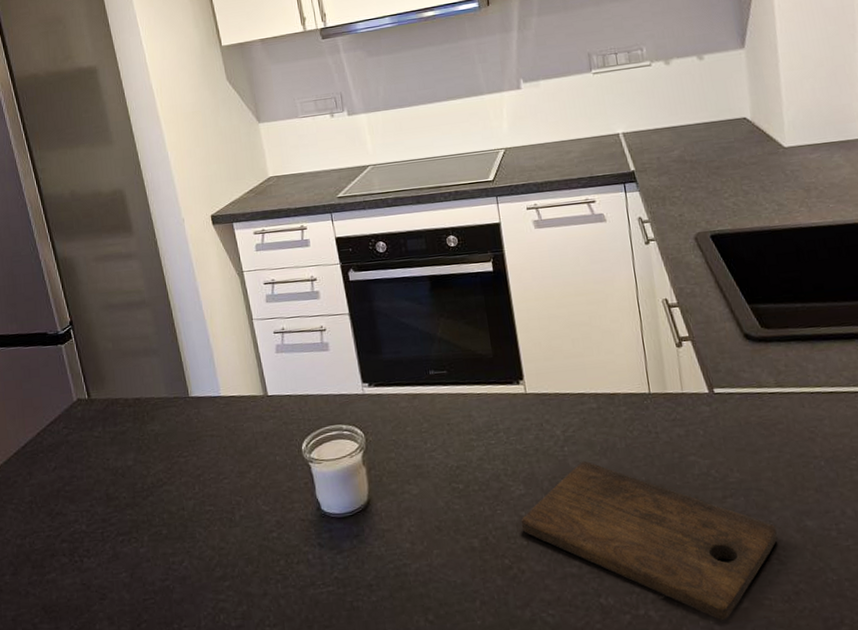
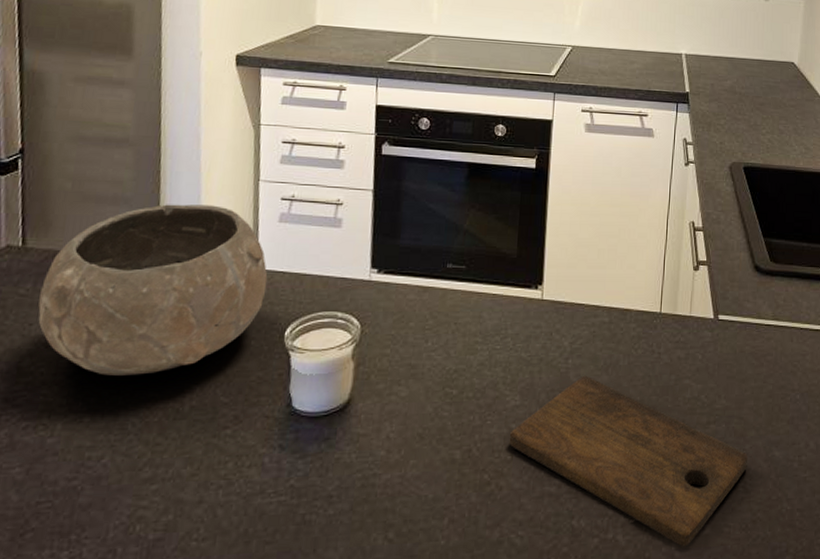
bowl: none [109,346,279,496] -> present [38,204,268,376]

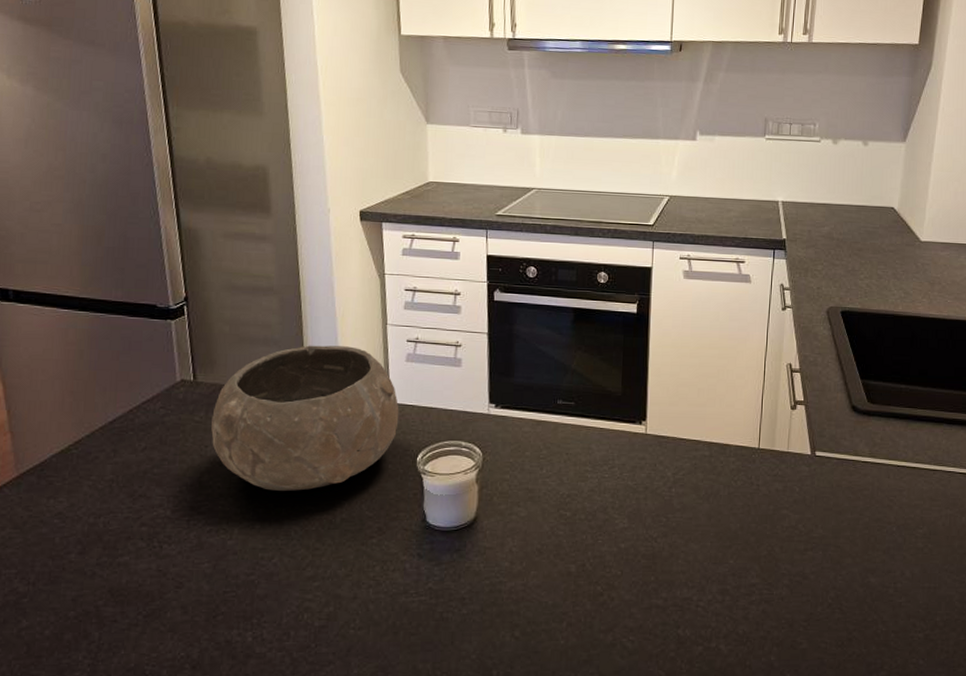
cutting board: present [509,375,748,547] -> none [619,503,845,658]

